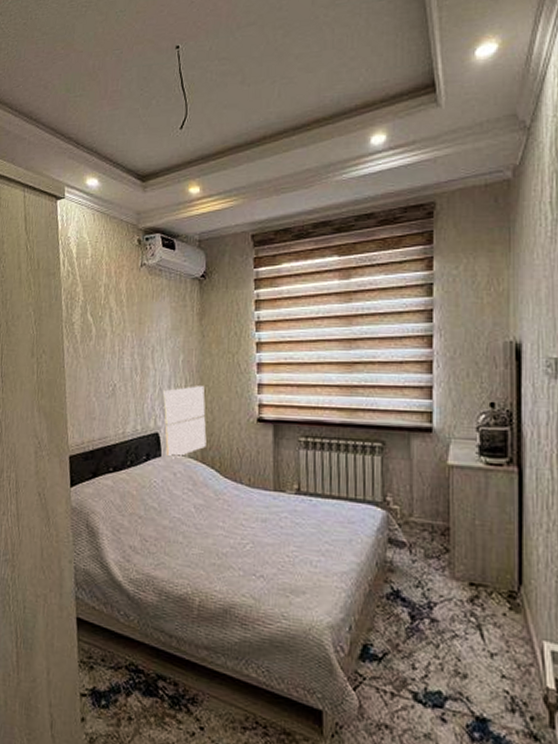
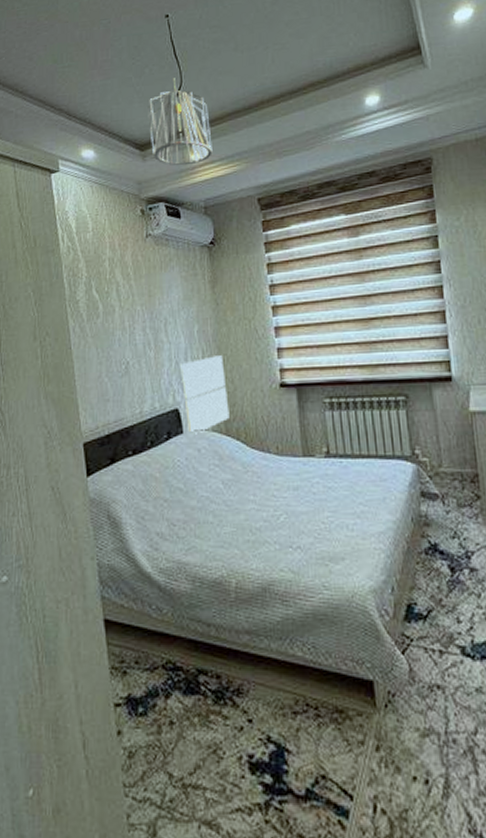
pendant light: none [151,110,211,199] -> present [148,78,213,166]

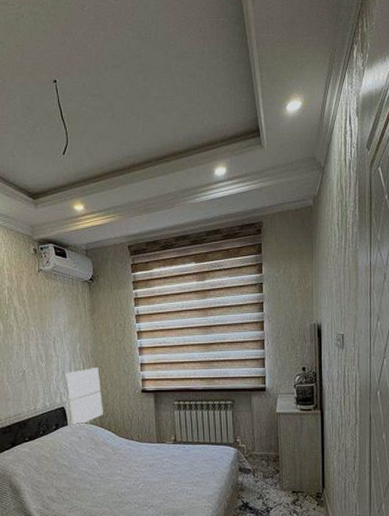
pendant light: present [148,78,213,166] -> none [39,138,93,214]

